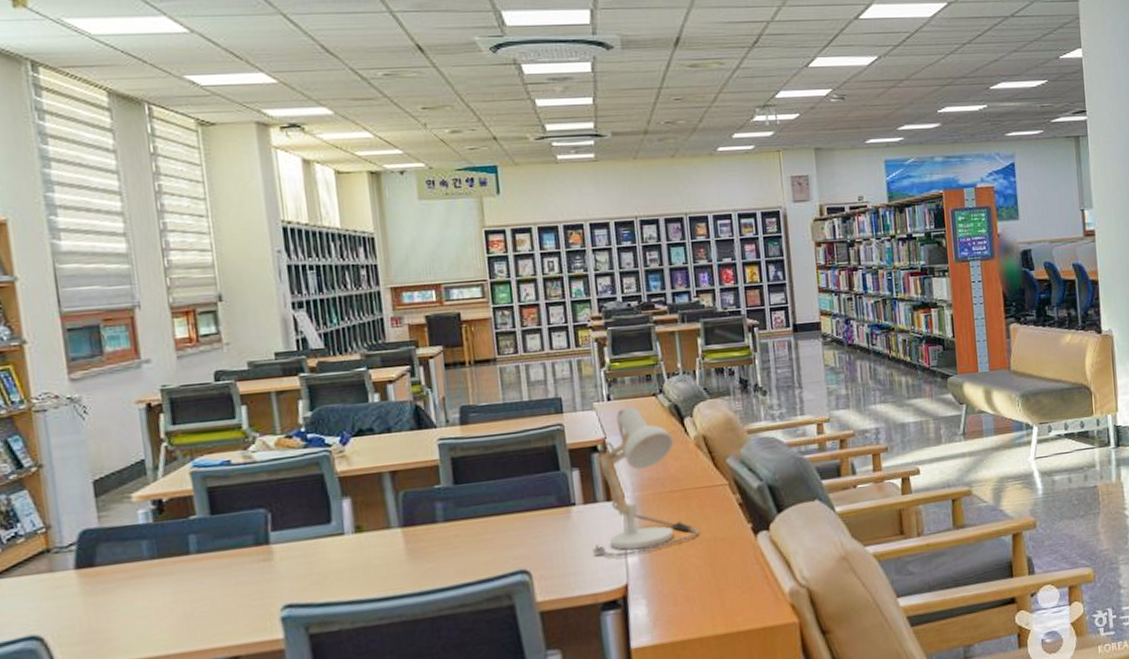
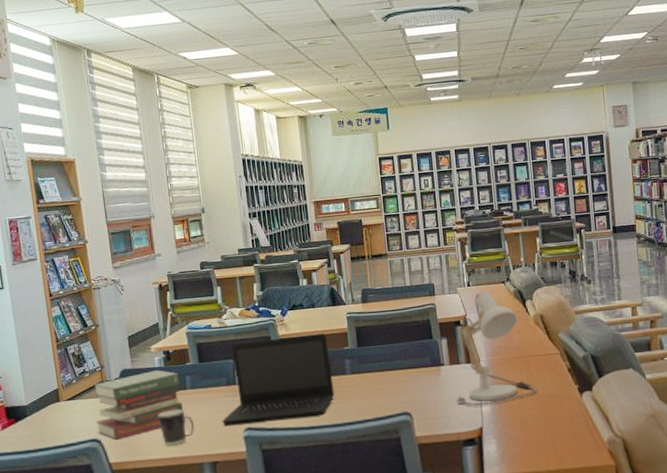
books: none [33,528,187,635] -> present [94,370,185,440]
mug: none [141,584,202,639] -> present [158,409,194,446]
laptop: none [246,468,420,603] -> present [222,333,335,426]

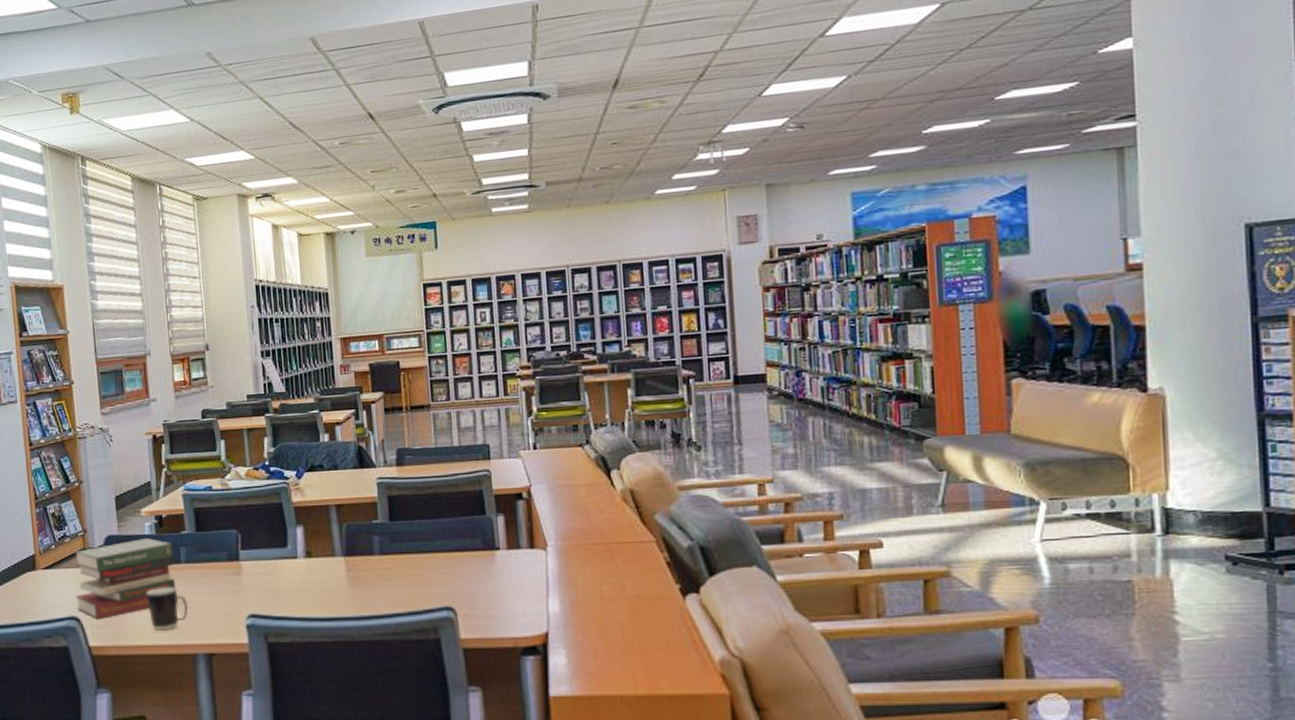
laptop: present [222,333,335,426] -> none [221,502,359,610]
desk lamp: present [457,291,537,406] -> none [515,456,623,605]

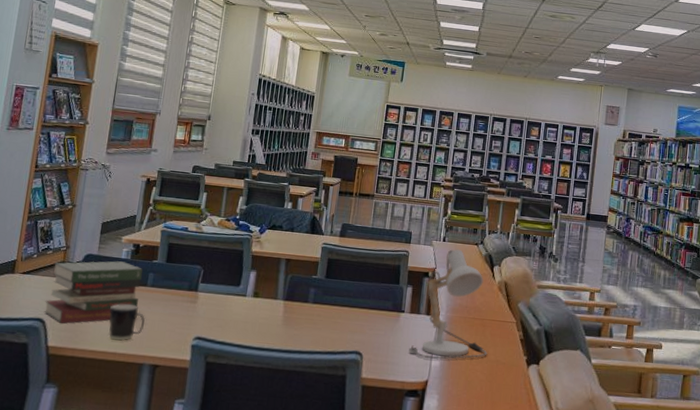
desk lamp: none [515,456,623,605] -> present [409,249,488,360]

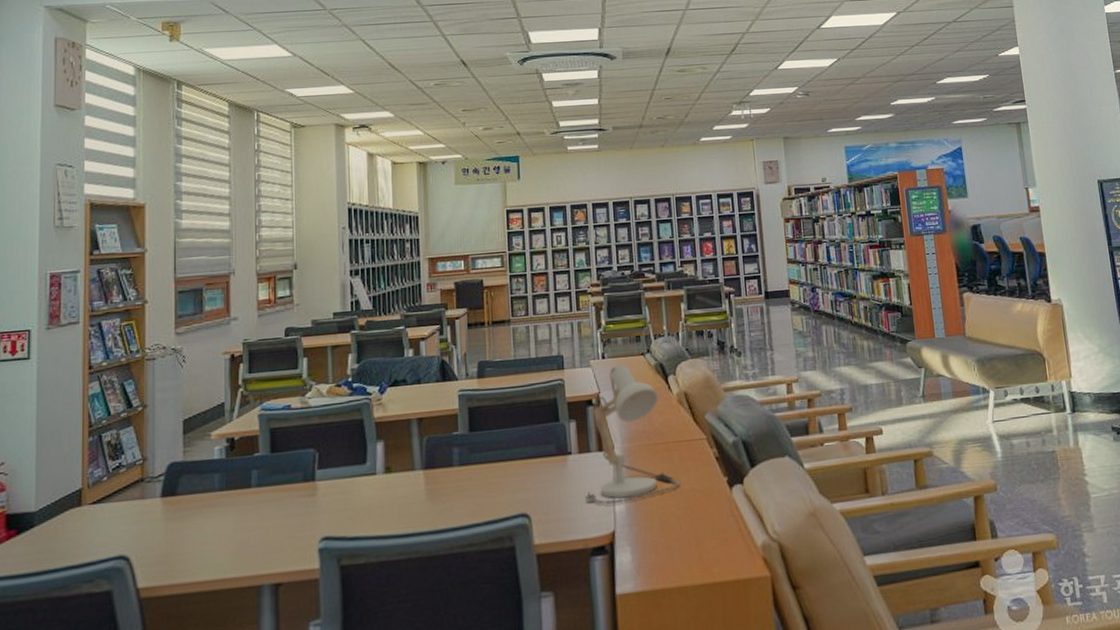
books: present [44,261,143,324] -> none [126,463,245,556]
mug: present [109,304,145,341] -> none [210,514,255,563]

